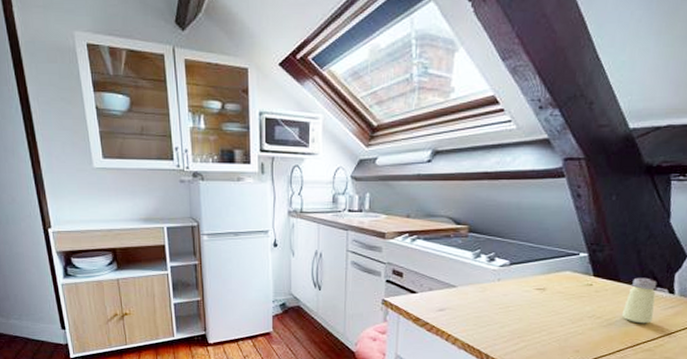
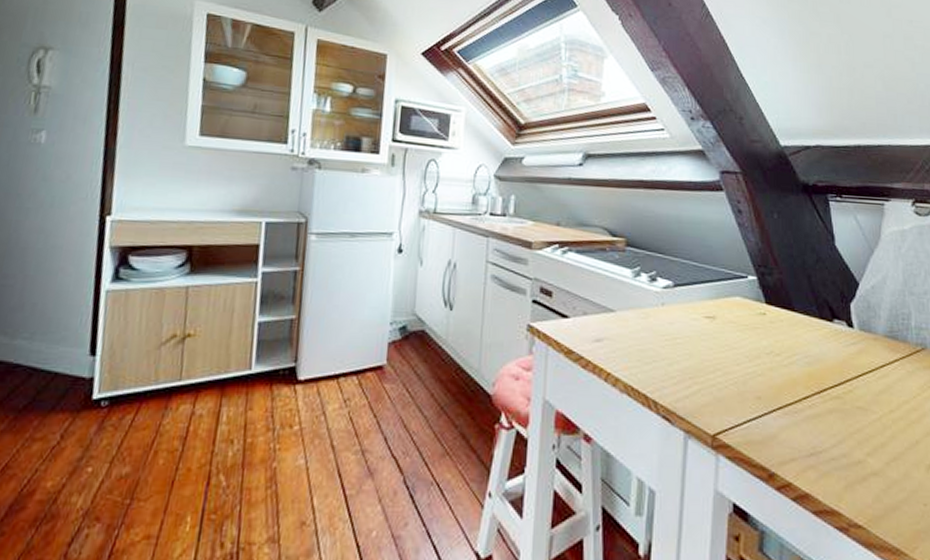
saltshaker: present [621,277,657,324] -> none [802,306,837,364]

